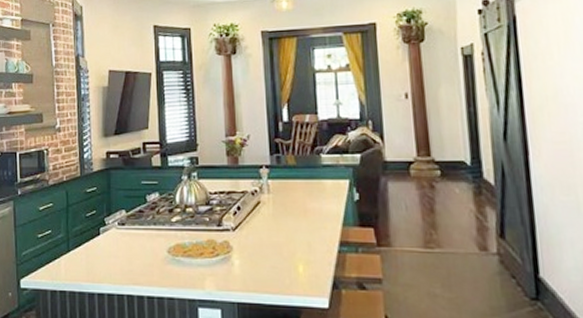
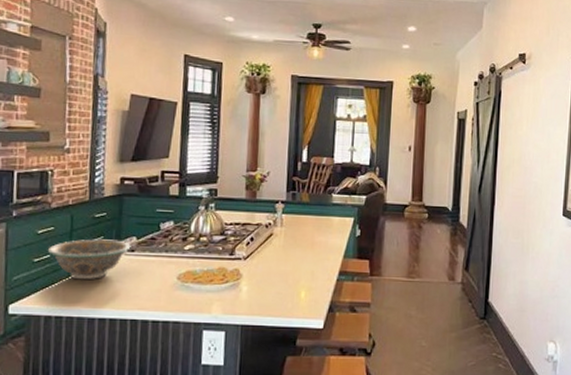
bowl: none [48,213,121,255] -> present [47,239,131,280]

